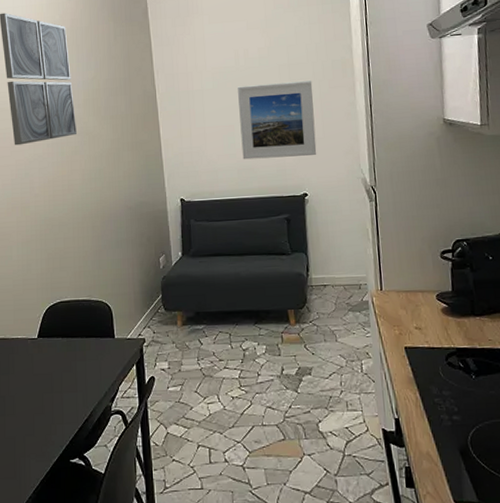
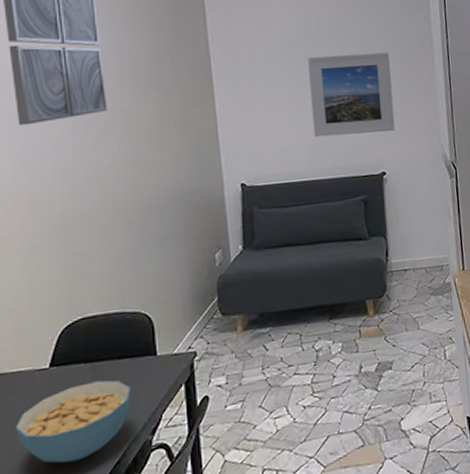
cereal bowl: none [14,353,96,414] -> present [15,380,132,463]

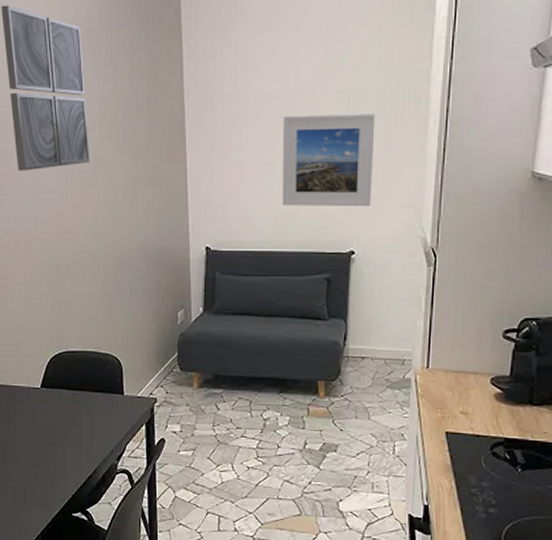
cereal bowl: present [15,380,132,463] -> none [16,406,103,468]

